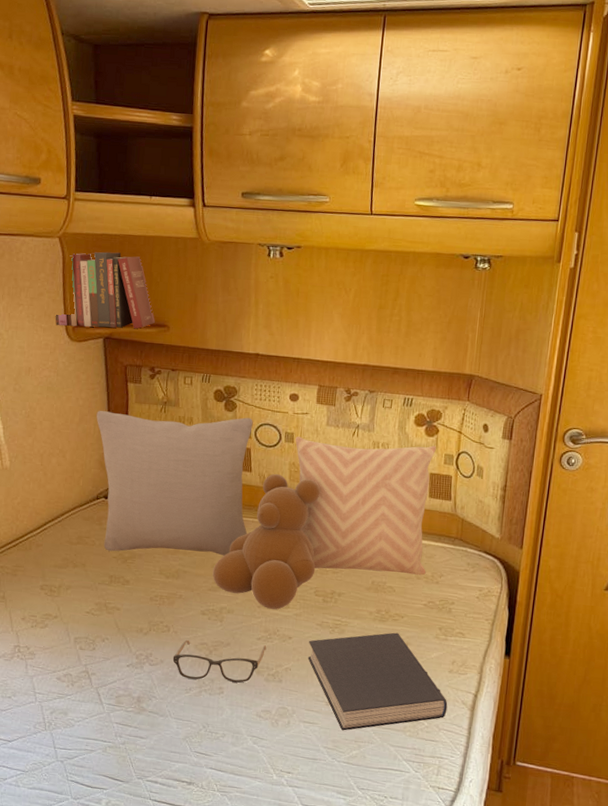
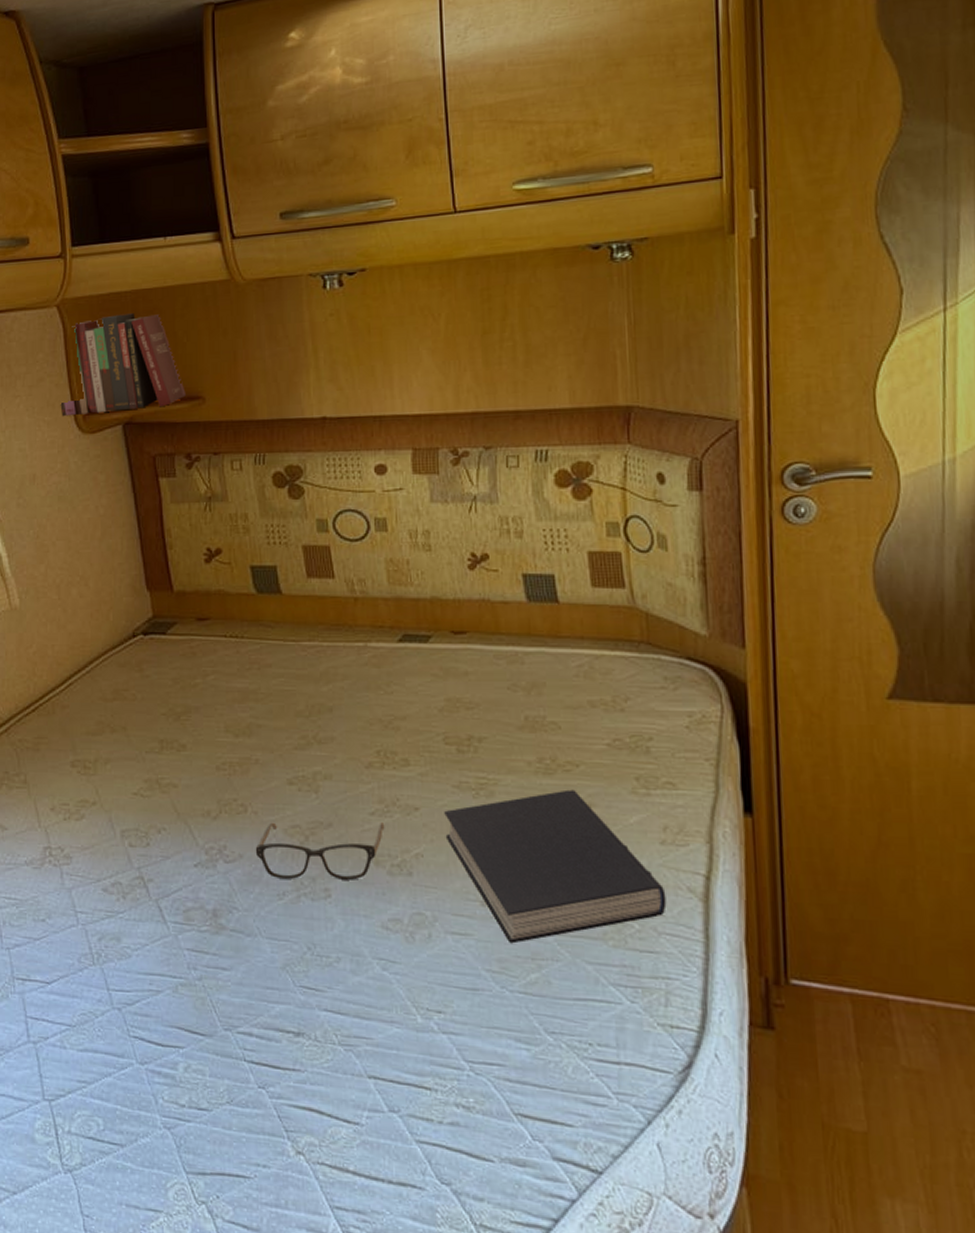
pillow: present [96,411,253,556] -> none [122,504,339,707]
teddy bear: present [212,473,321,610] -> none [297,576,441,770]
pillow: present [295,436,436,576] -> none [390,512,603,705]

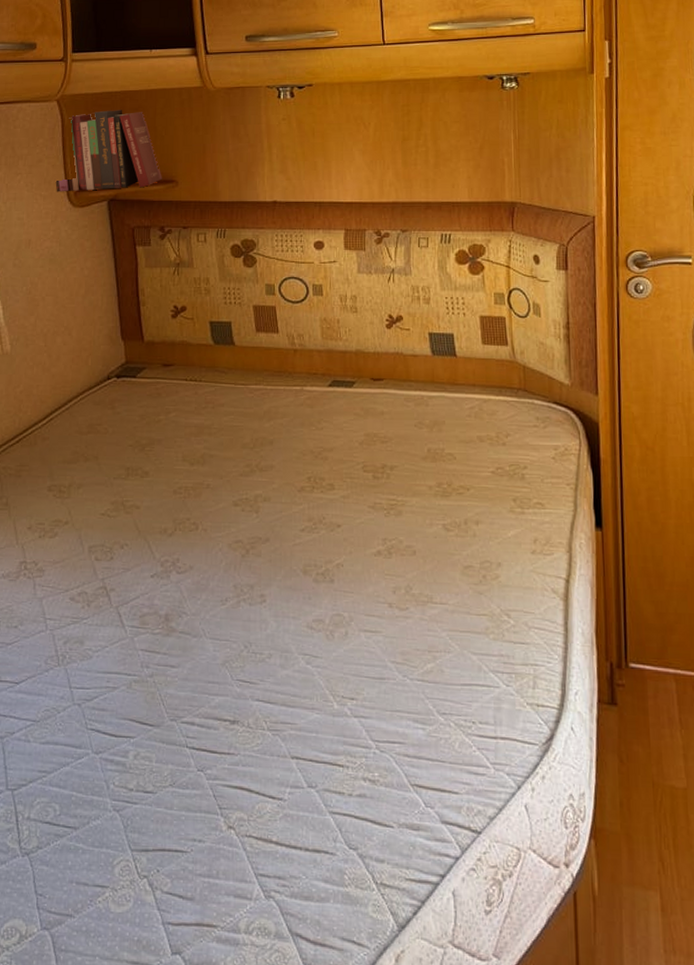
eyeglasses: present [255,822,385,880] -> none [203,538,313,587]
book: present [444,789,667,944] -> none [361,509,535,639]

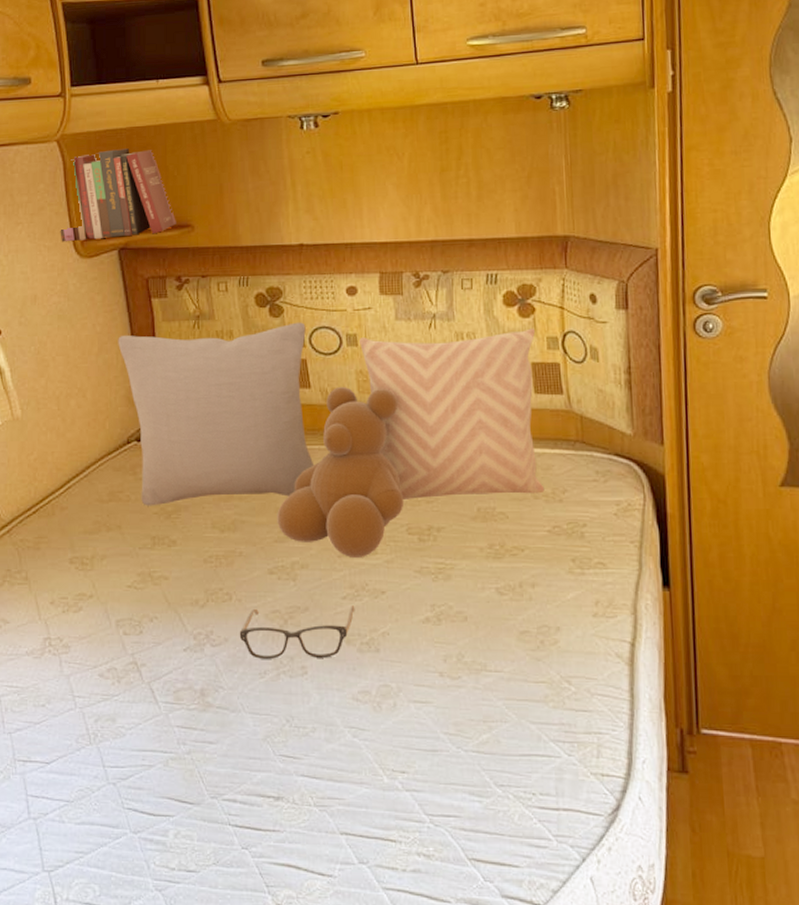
pillow: none [103,272,280,439] -> present [118,322,315,506]
eyeglasses: none [203,538,313,587] -> present [239,605,355,659]
teddy bear: none [243,332,361,494] -> present [277,386,405,559]
pillow: none [325,285,489,439] -> present [360,328,545,499]

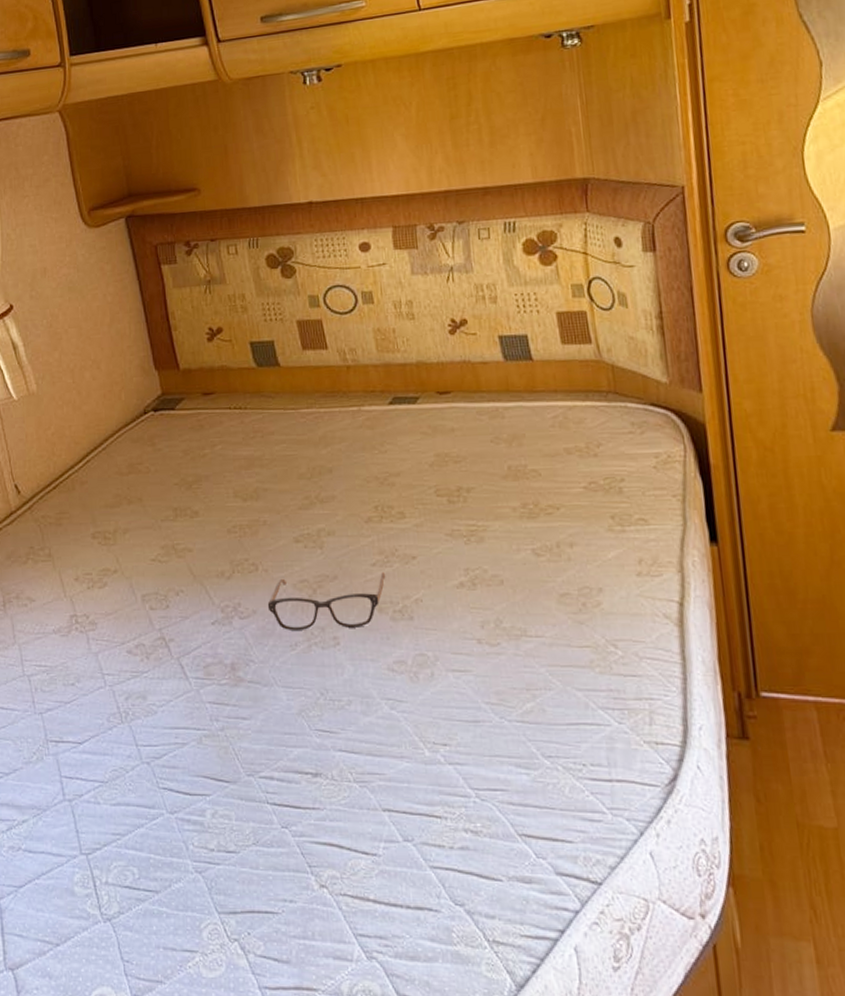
books: present [60,149,176,242] -> none [66,114,182,213]
pillow: present [118,322,315,506] -> none [129,282,336,477]
teddy bear: present [277,386,405,559] -> none [300,345,431,524]
pillow: present [360,328,545,499] -> none [375,276,578,460]

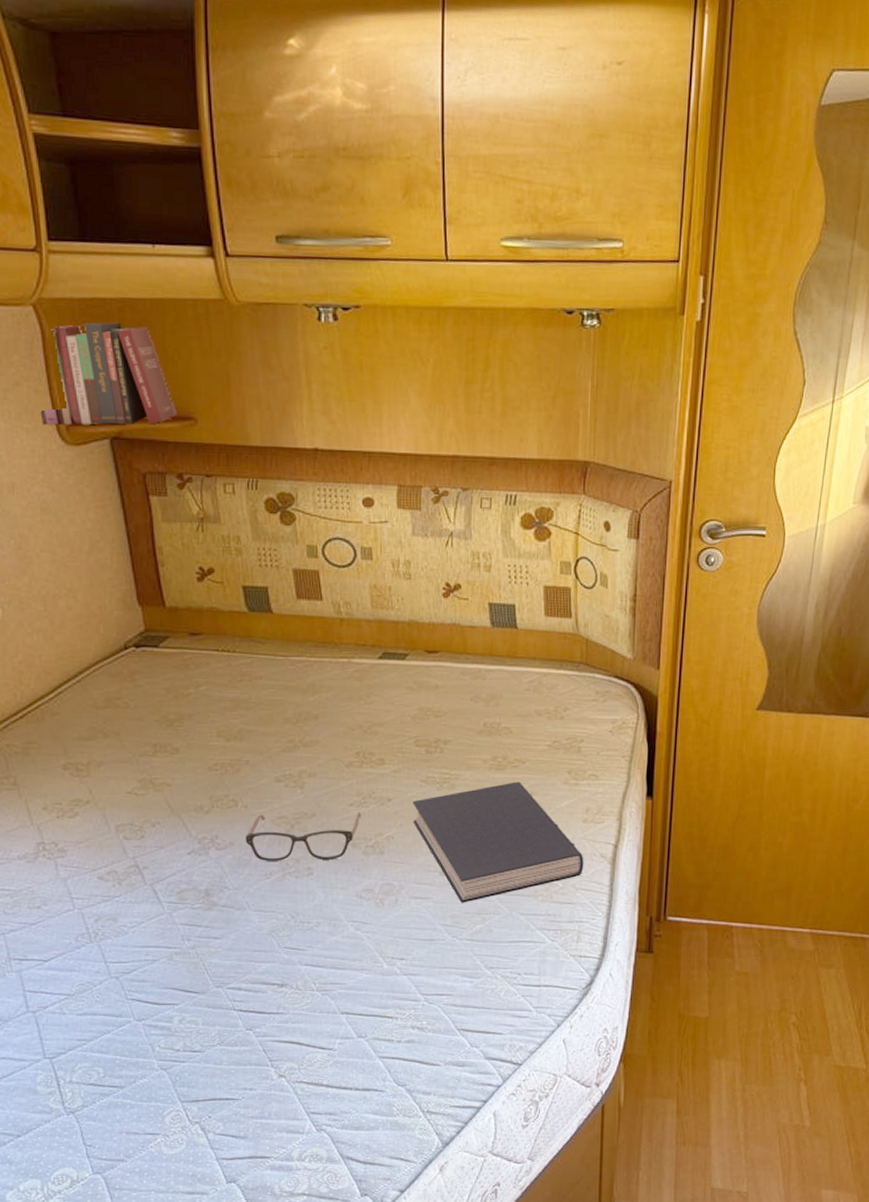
books: none [66,114,182,213] -> present [40,322,177,426]
book: none [439,531,646,677] -> present [413,781,584,903]

